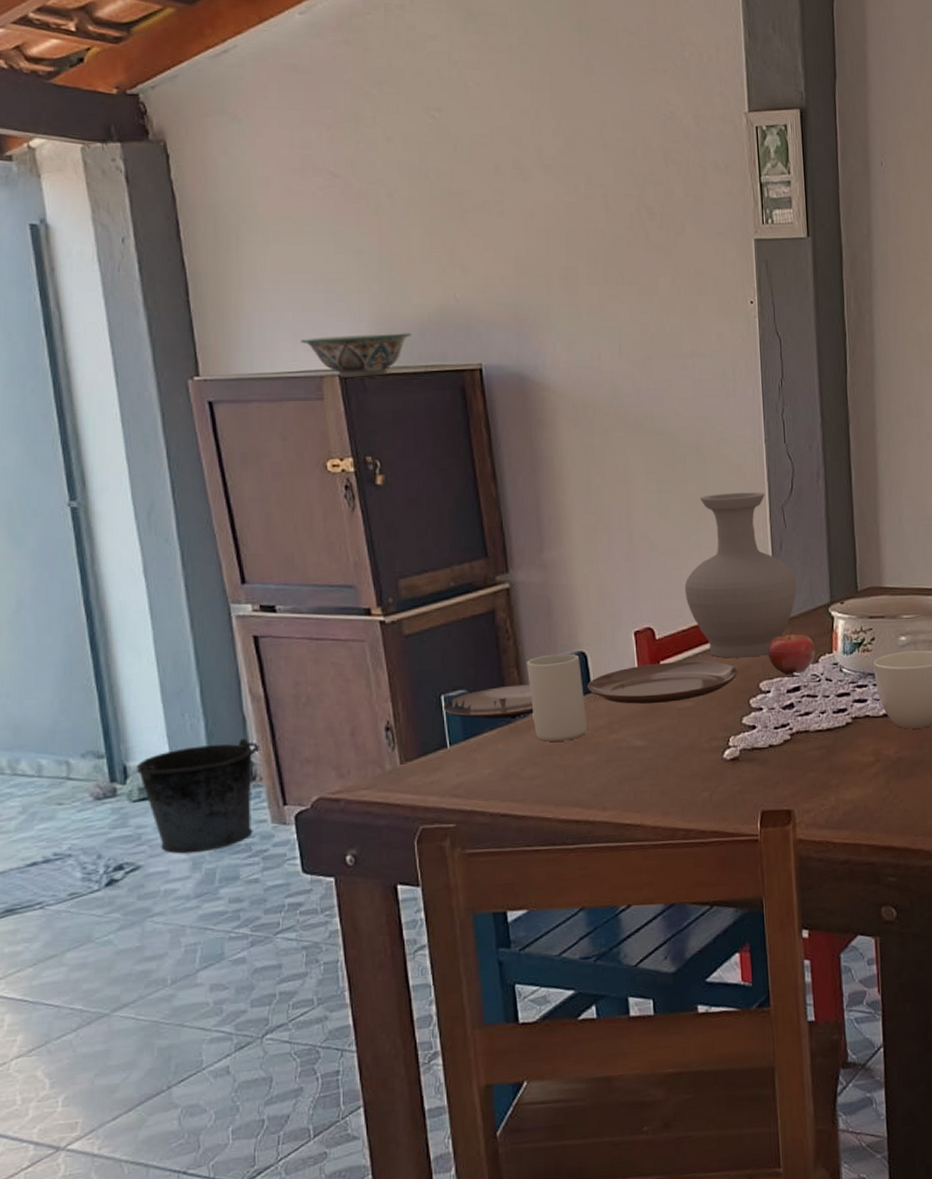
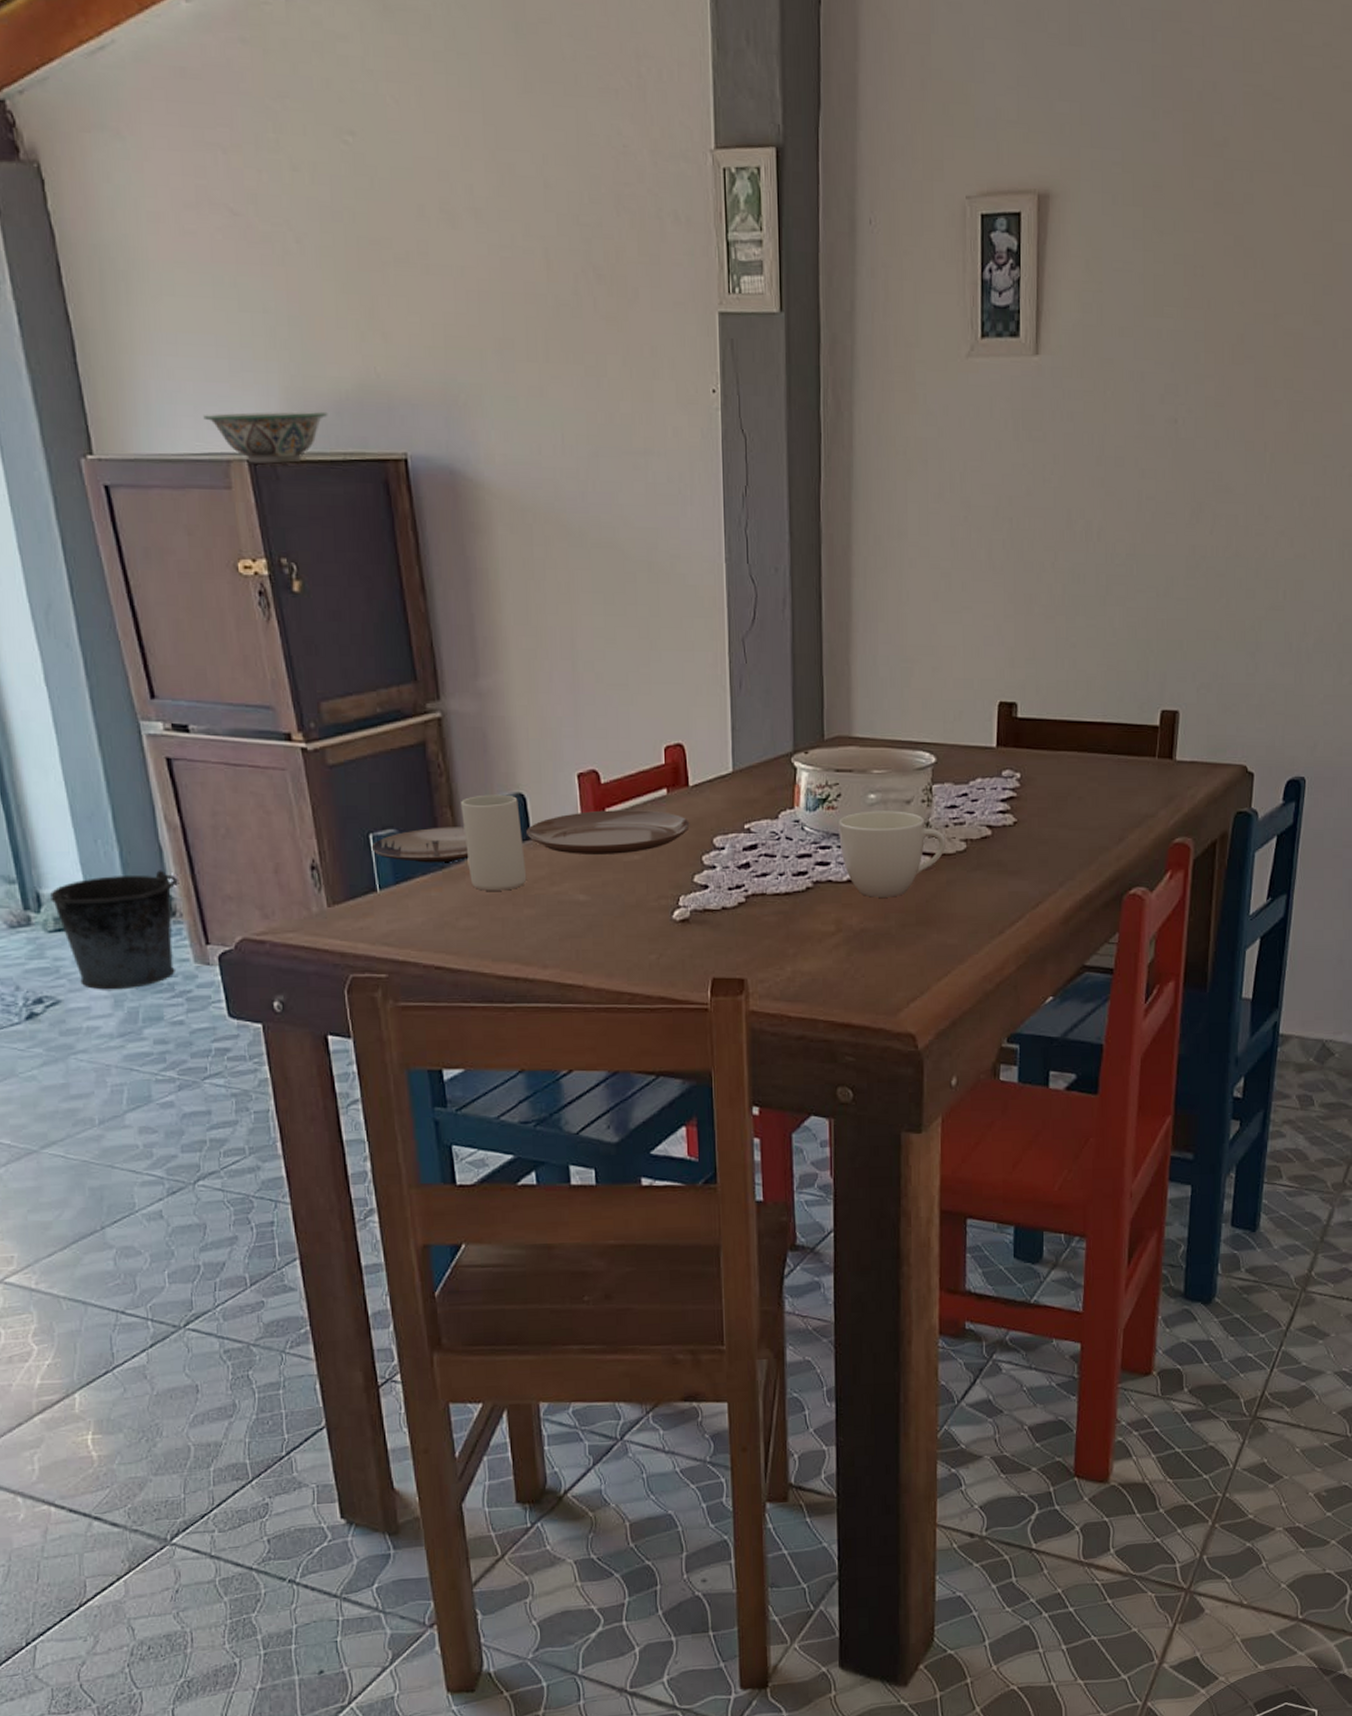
vase: present [684,492,797,658] -> none [633,619,757,809]
fruit: present [768,628,815,674] -> none [723,779,775,829]

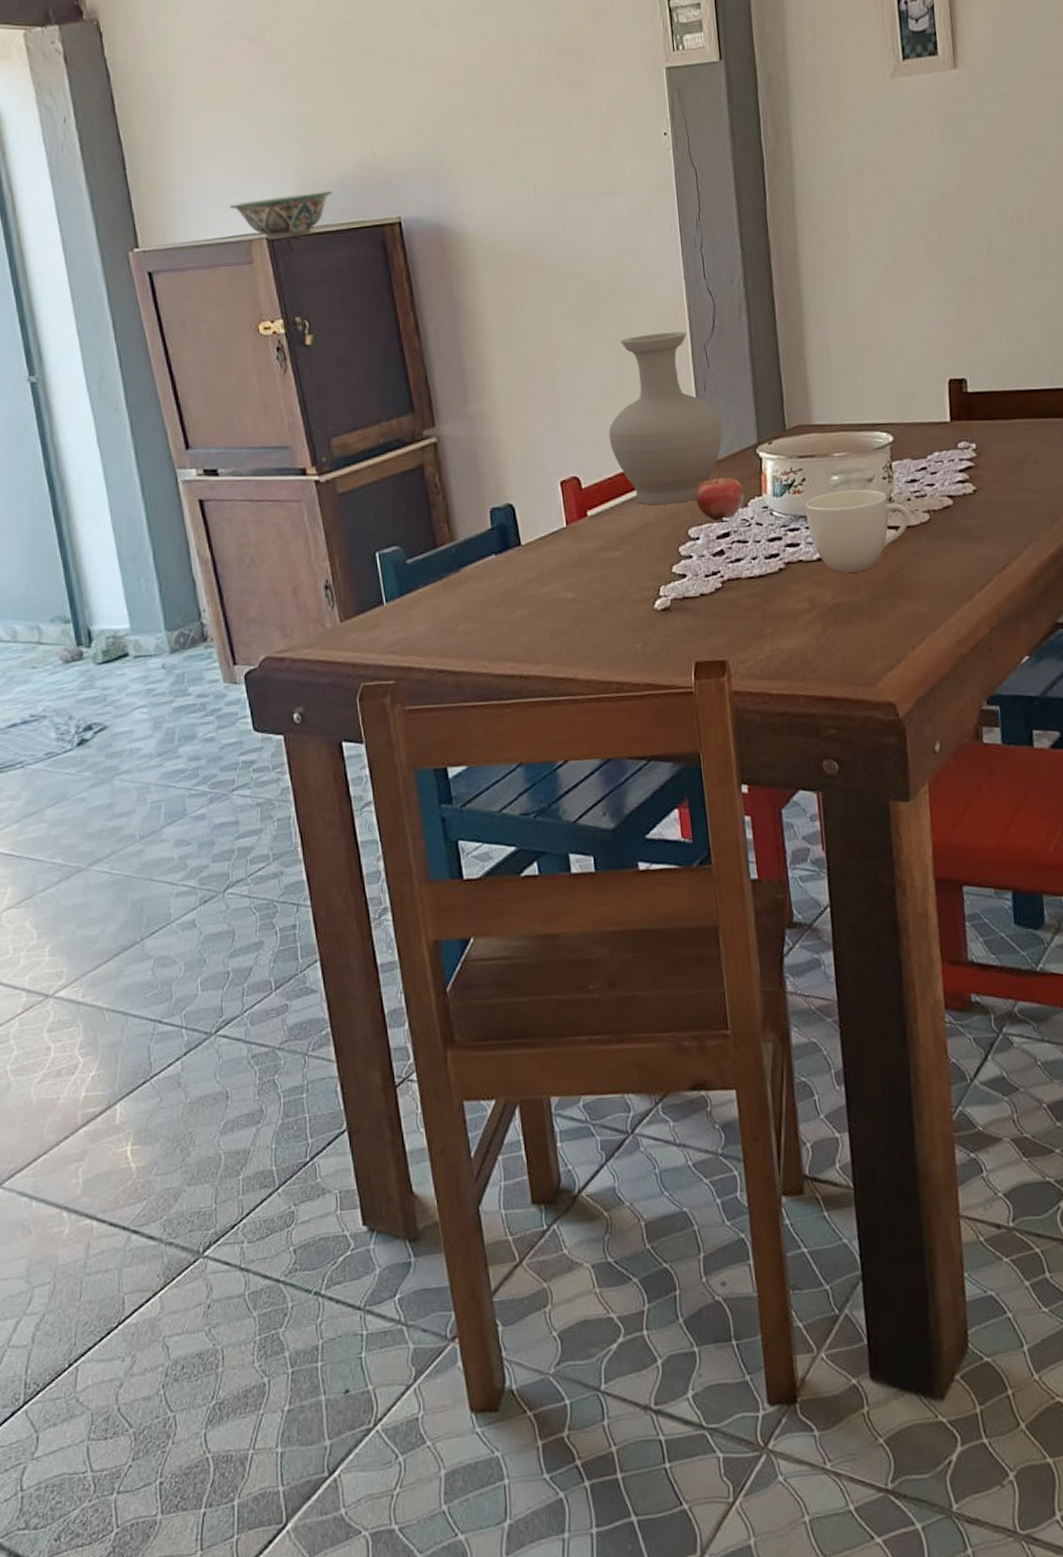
bucket: present [50,870,178,989] -> none [100,600,209,713]
plate: present [371,827,469,863] -> none [378,539,465,575]
cup: present [461,794,527,891] -> none [456,506,519,596]
plate: present [527,810,690,854] -> none [516,509,666,556]
vase: none [633,619,757,809] -> present [608,331,723,506]
fruit: none [723,779,775,829] -> present [695,472,744,520]

